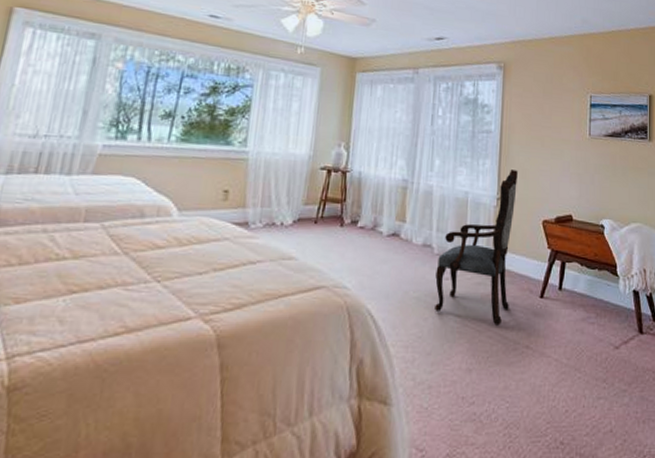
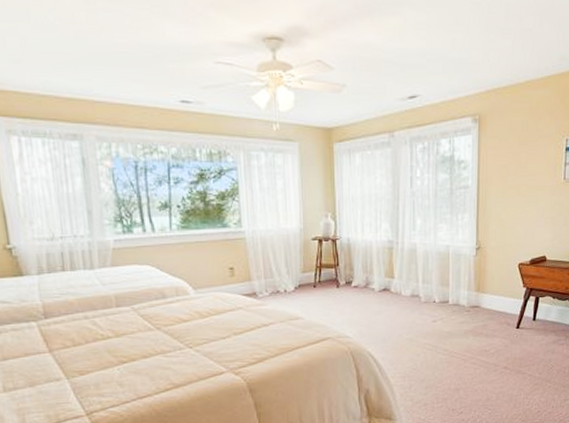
armchair: present [435,170,518,326] -> none [424,221,495,354]

